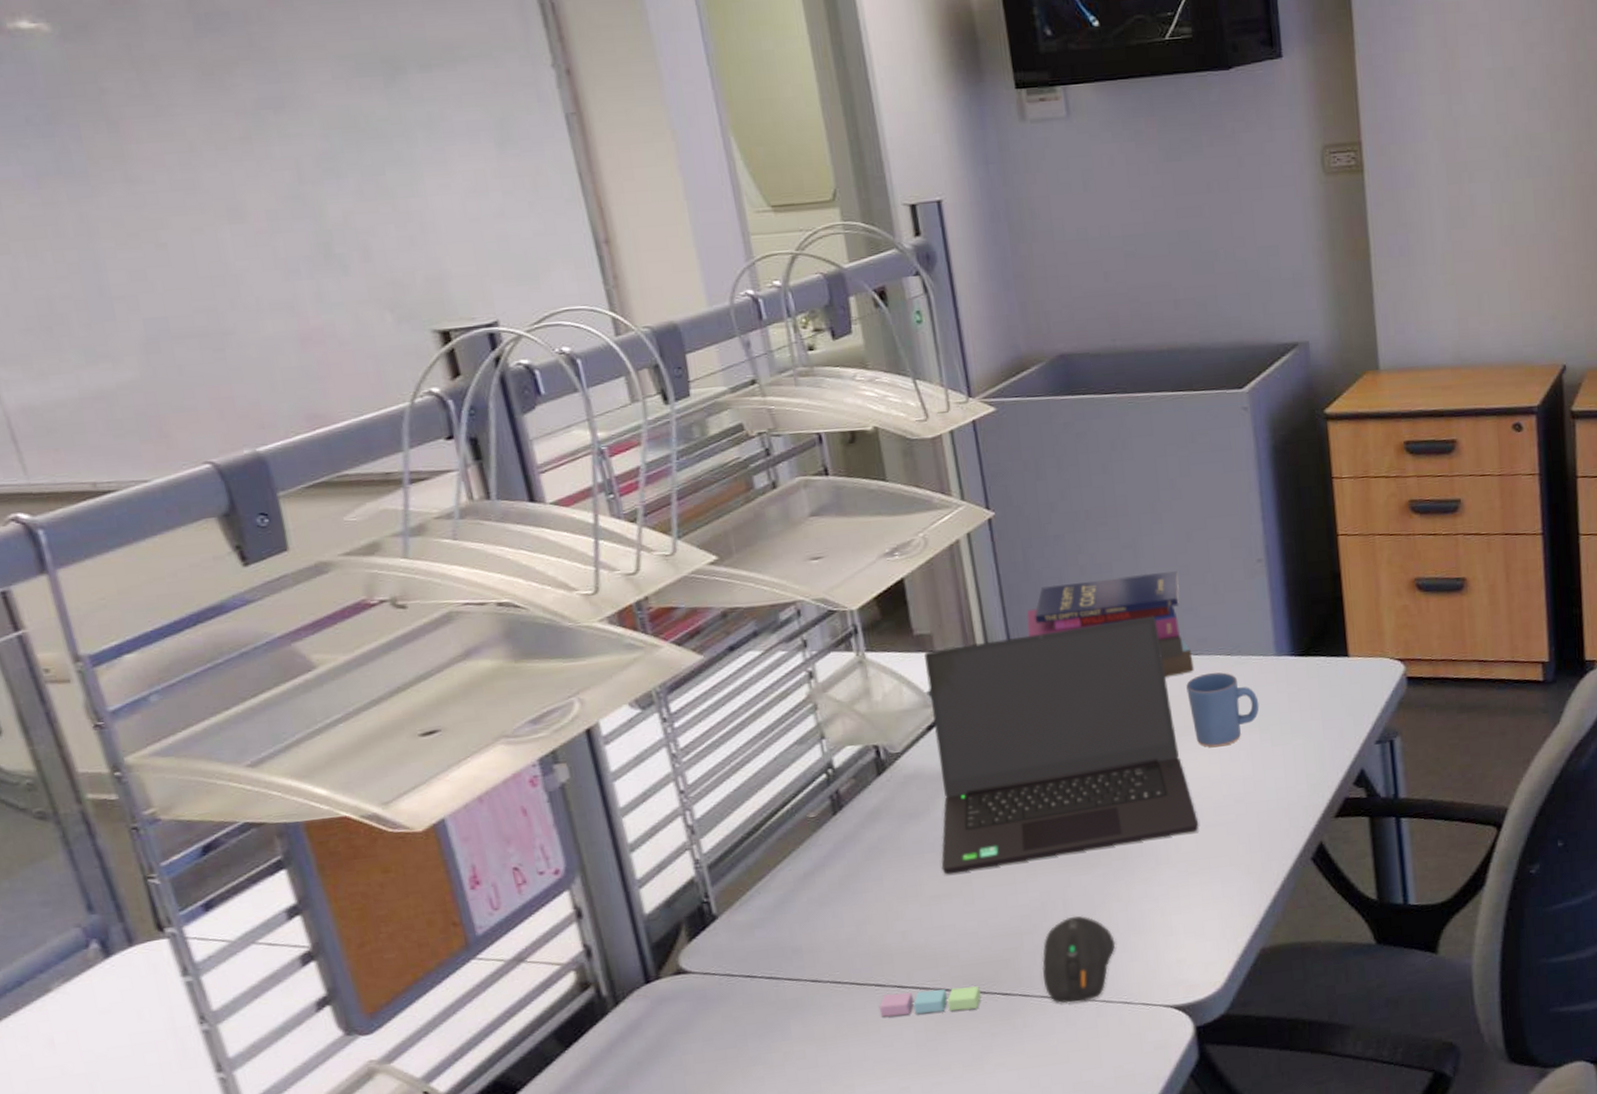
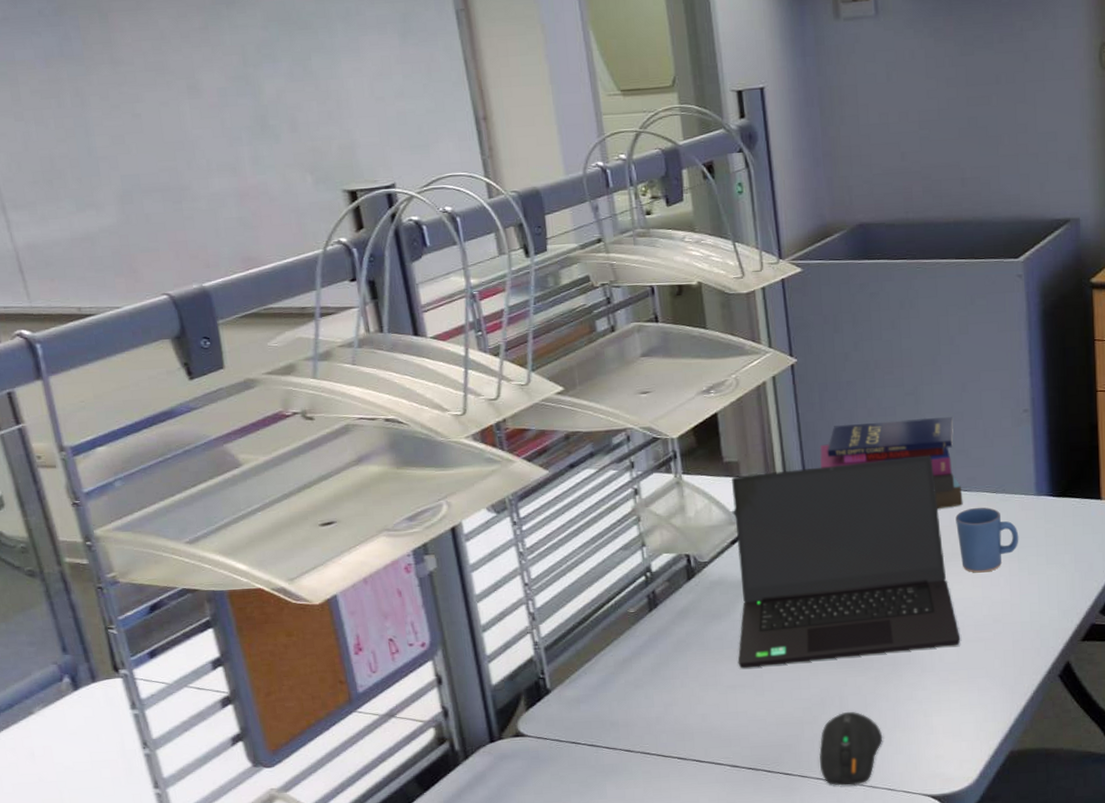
sticky notes: present [879,986,981,1017] -> none [680,765,766,786]

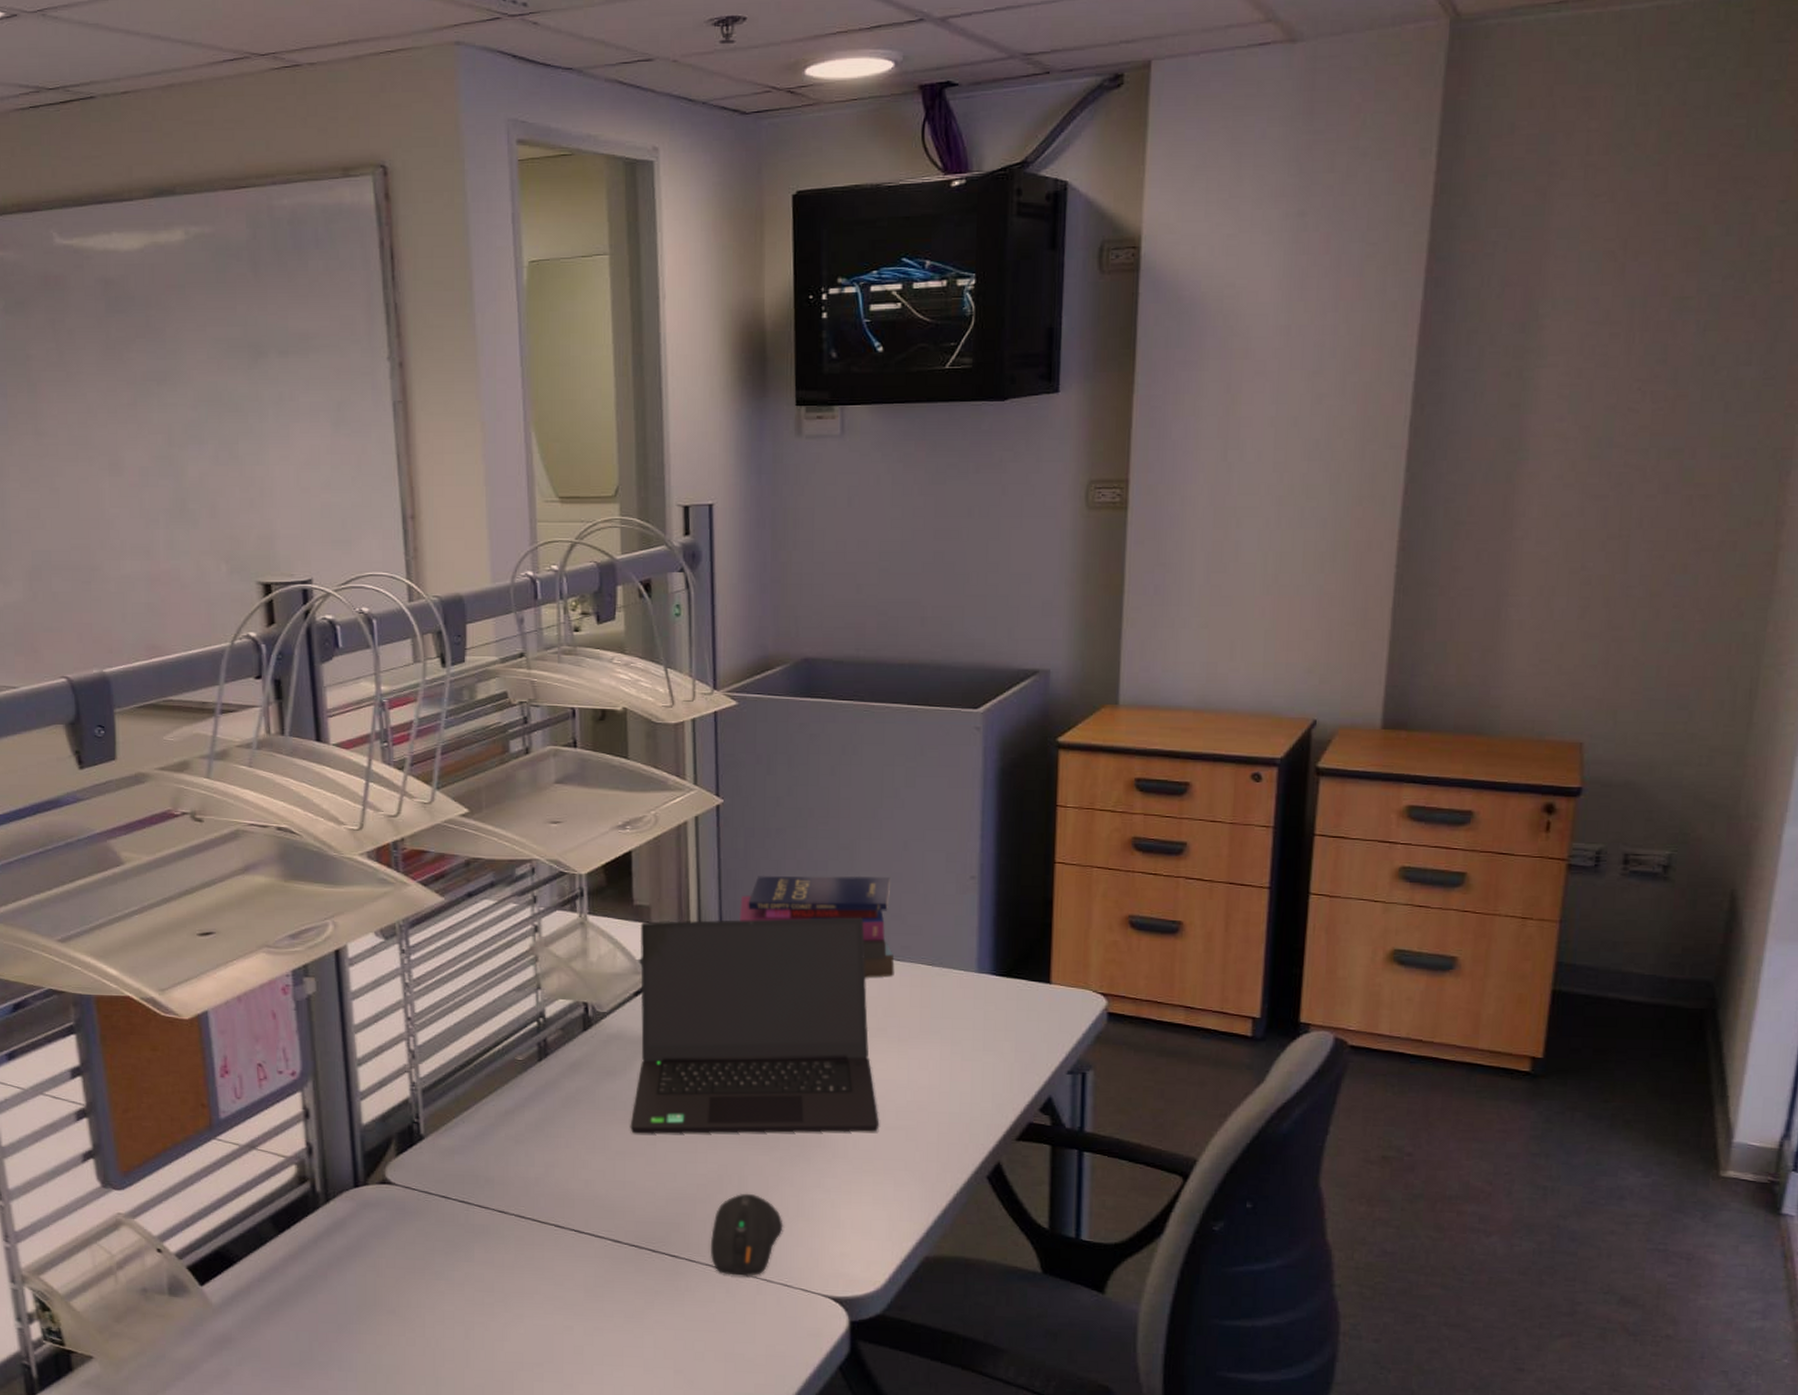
mug: present [955,507,1019,573] -> none [884,979,954,1053]

